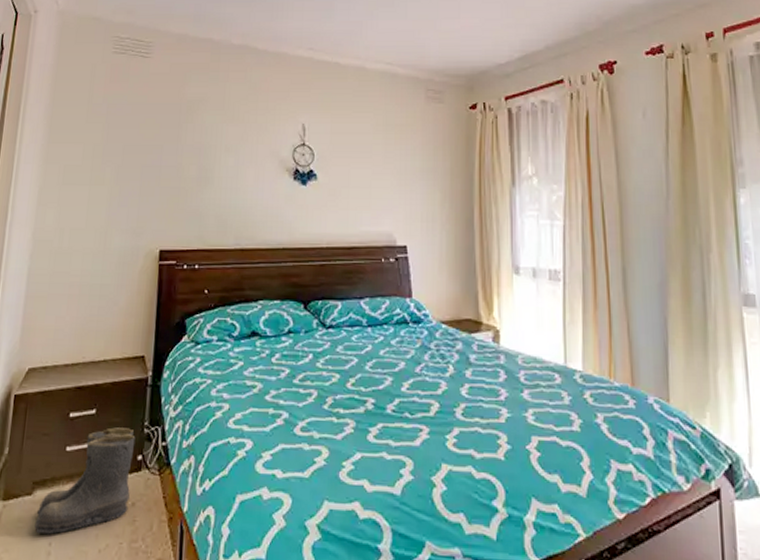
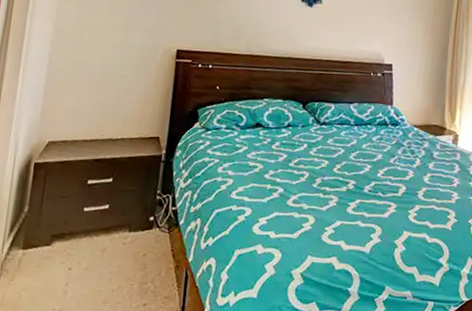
boots: present [34,427,136,535] -> none [53,194,148,278]

